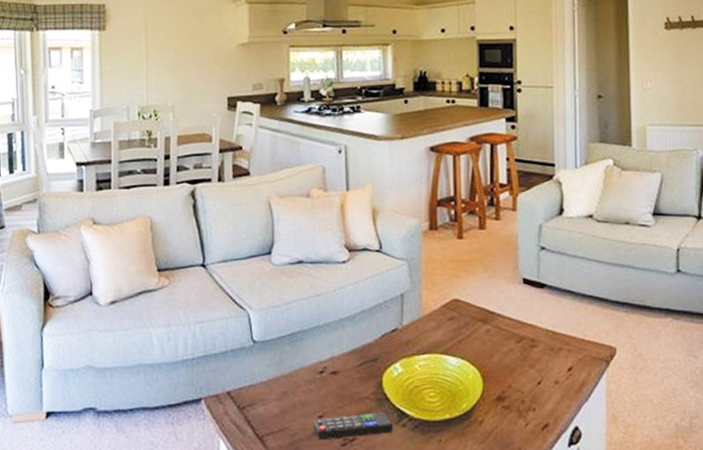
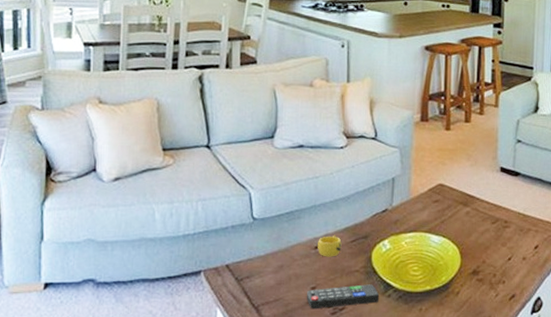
cup: none [323,357,349,383] -> present [318,234,342,257]

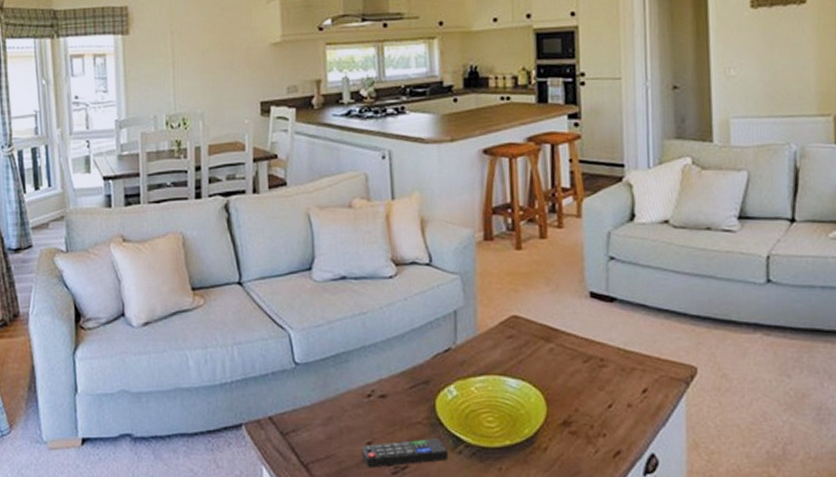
cup: present [318,234,342,257] -> none [370,380,399,407]

